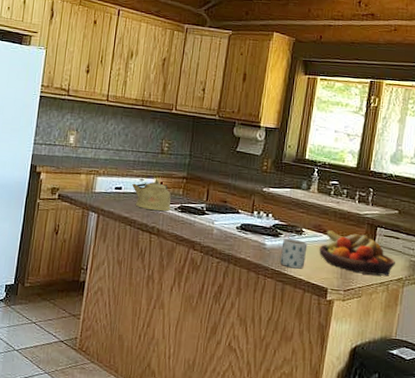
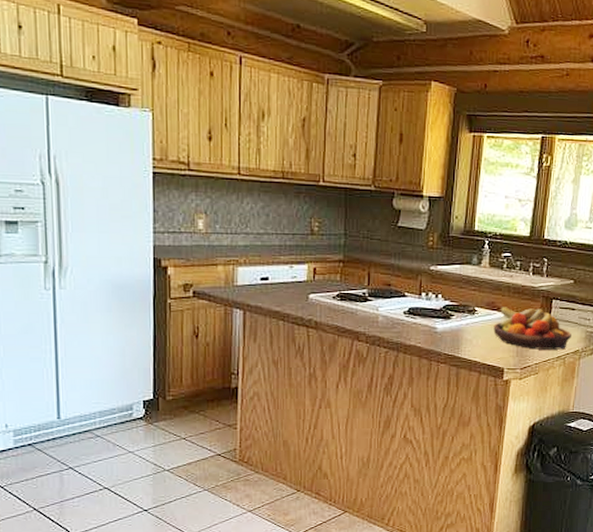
kettle: present [132,179,171,212] -> none [280,265,328,302]
mug: present [280,238,308,269] -> none [453,319,481,351]

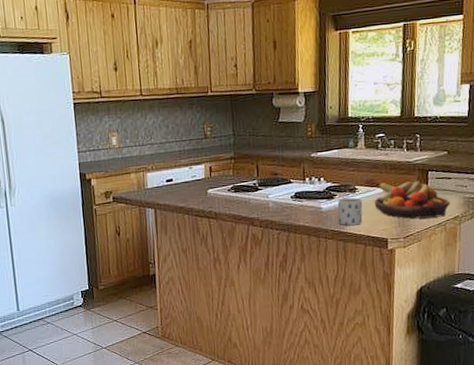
mug: none [453,319,481,351] -> present [337,197,363,226]

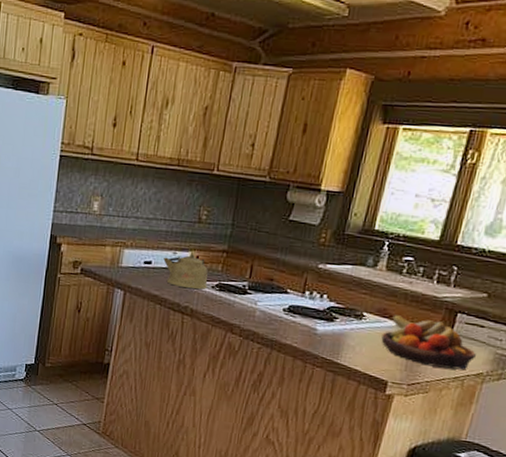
kettle: none [182,165,224,196] -> present [163,253,208,290]
mug: present [337,197,363,226] -> none [333,323,368,359]

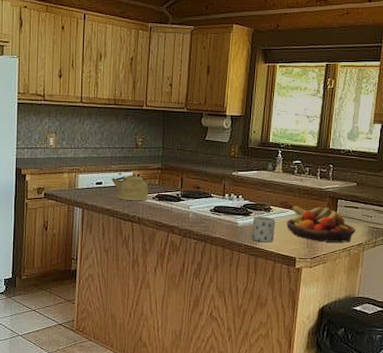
mug: none [333,323,368,359] -> present [252,216,276,243]

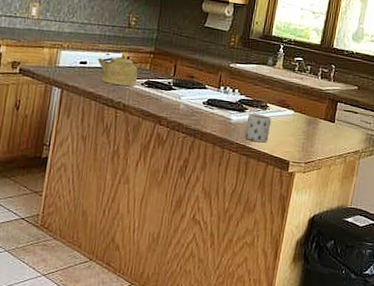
fruit bowl: present [286,206,355,243] -> none [282,105,353,149]

